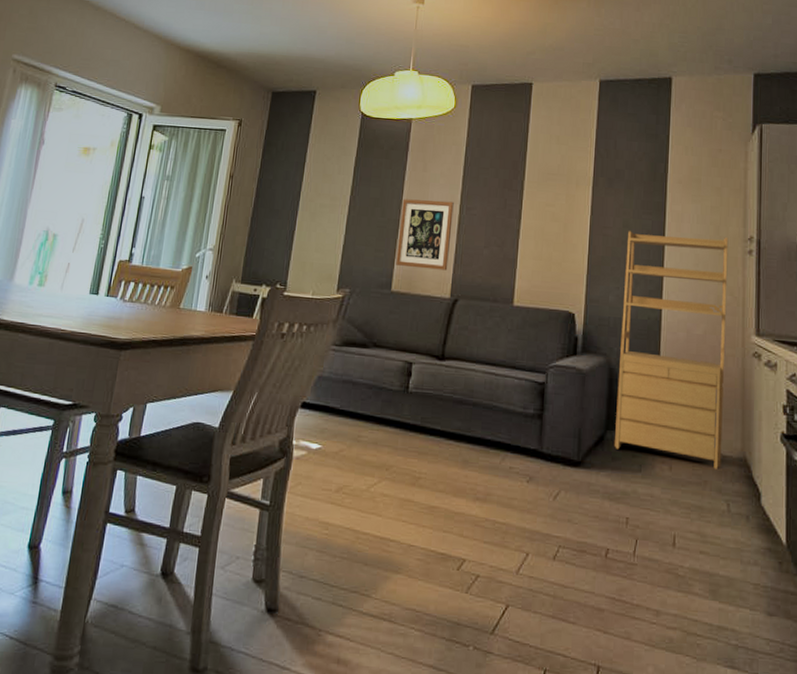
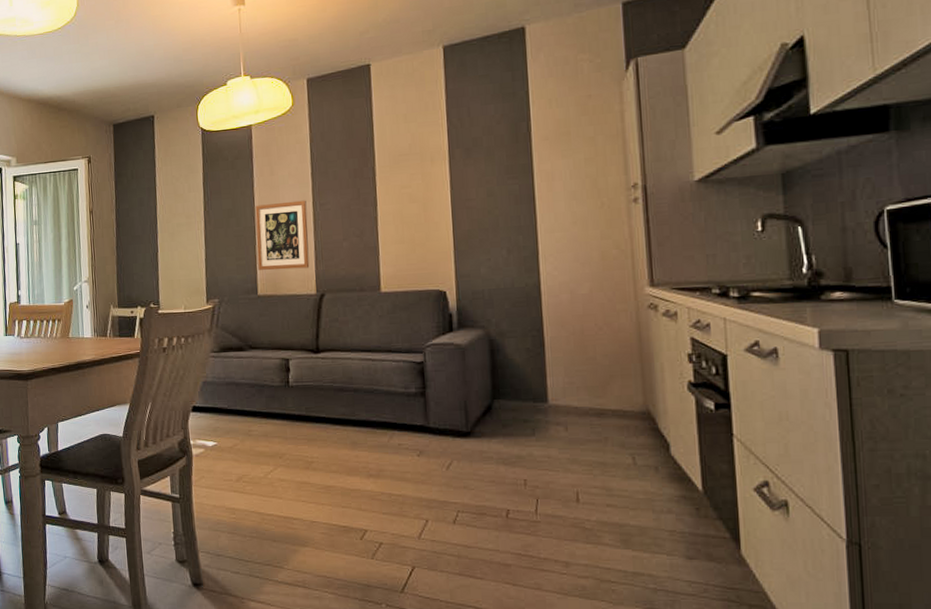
shelving unit: present [615,231,729,469] -> none [494,189,622,425]

